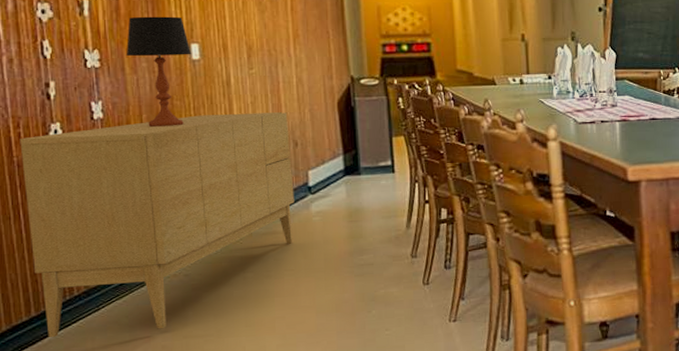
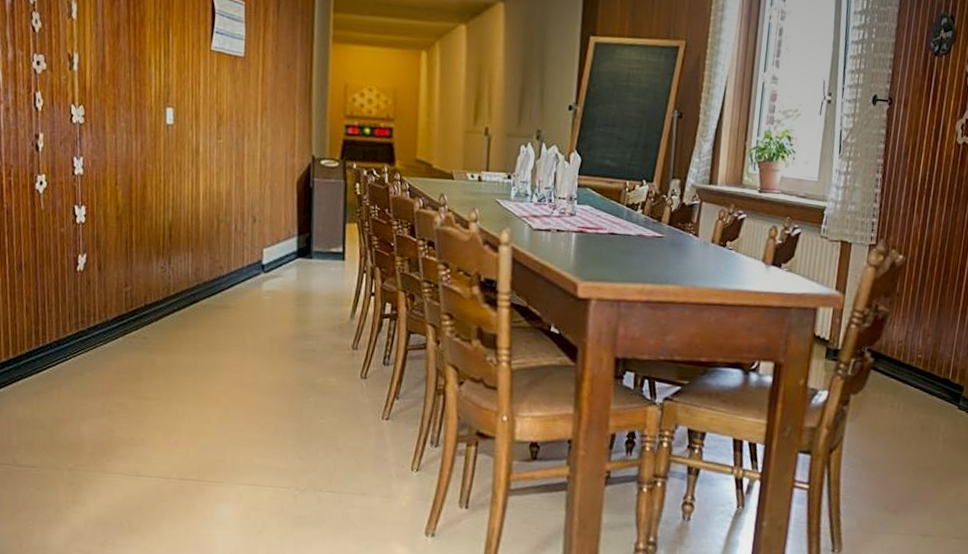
sideboard: present [19,112,295,338] -> none [10,180,249,387]
table lamp: present [126,16,192,127] -> none [107,75,167,190]

